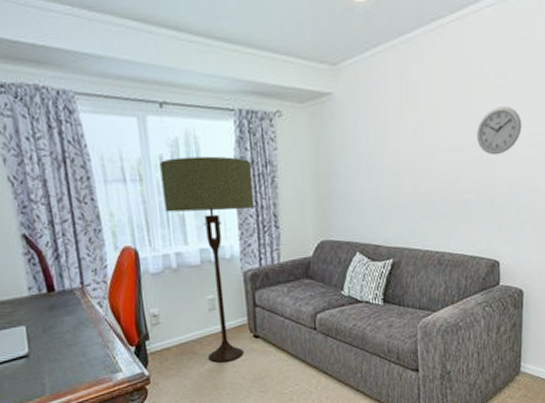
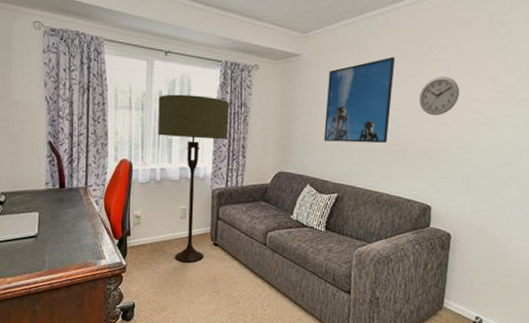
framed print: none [368,87,446,198] -> present [323,57,396,143]

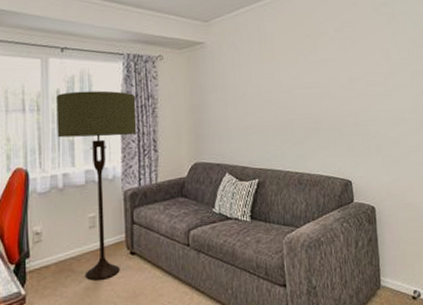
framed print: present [323,57,396,143] -> none [234,39,300,126]
wall clock: present [419,77,460,116] -> none [323,54,359,92]

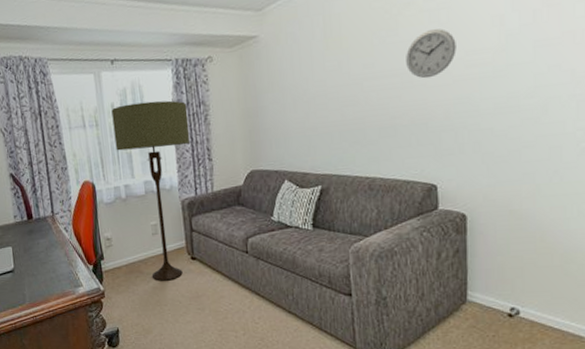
wall clock: none [323,54,359,92] -> present [406,29,456,79]

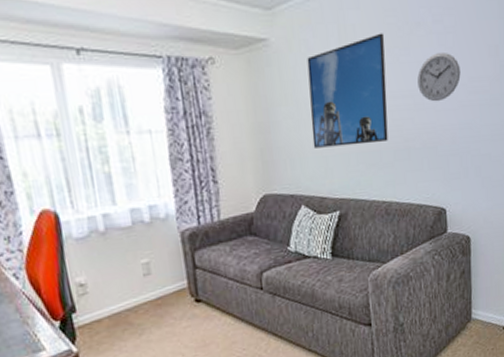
floor lamp: present [111,100,190,280] -> none [79,107,190,331]
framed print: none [293,17,373,129] -> present [307,33,388,148]

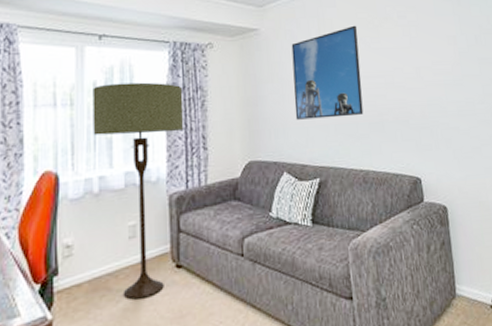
floor lamp: none [79,107,190,331] -> present [93,82,184,299]
wall clock: present [417,53,461,102] -> none [387,41,425,82]

